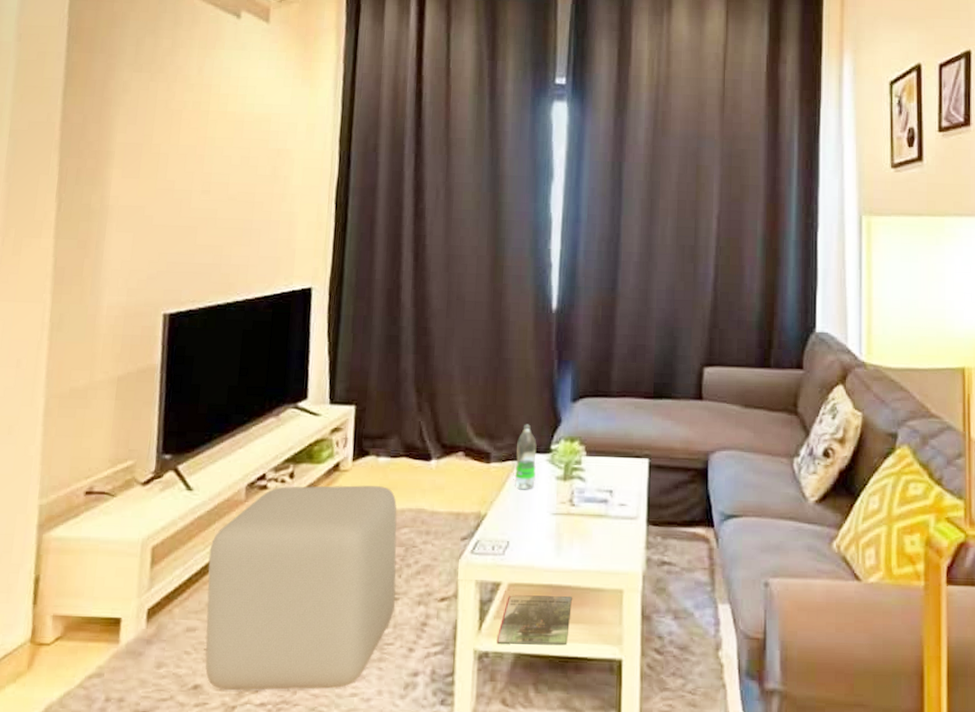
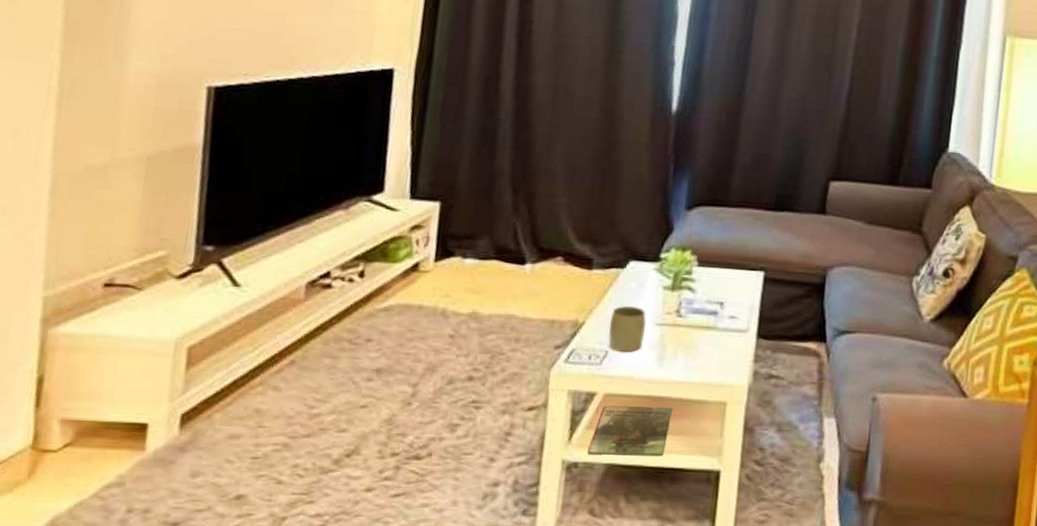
pouf: present [205,485,397,690] -> none [251,286,484,501]
mug: none [508,497,543,543] -> present [608,306,646,353]
bottle: present [515,424,537,490] -> none [618,230,645,299]

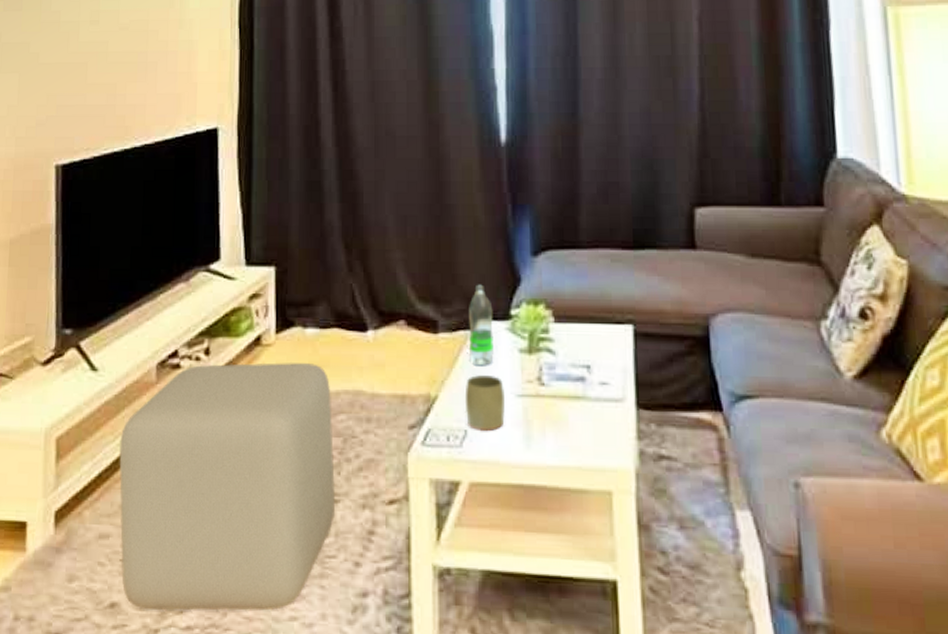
pouf: none [251,286,484,501] -> present [119,363,335,611]
magazine: present [587,405,672,456] -> none [459,497,549,560]
bottle: none [618,230,645,299] -> present [469,284,494,366]

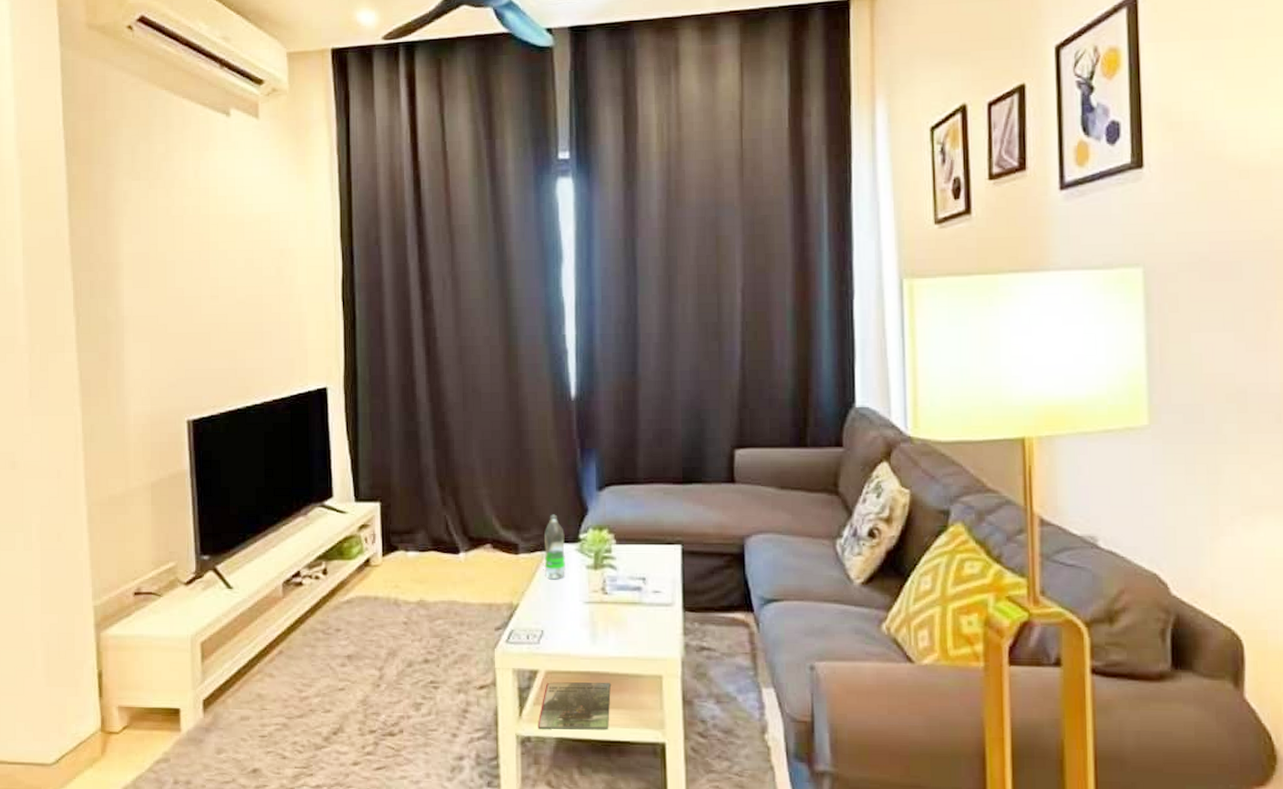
pouf: present [119,363,335,611] -> none [254,580,435,774]
magazine: none [459,497,549,560] -> present [537,682,611,730]
mug: present [464,375,506,432] -> none [541,587,576,631]

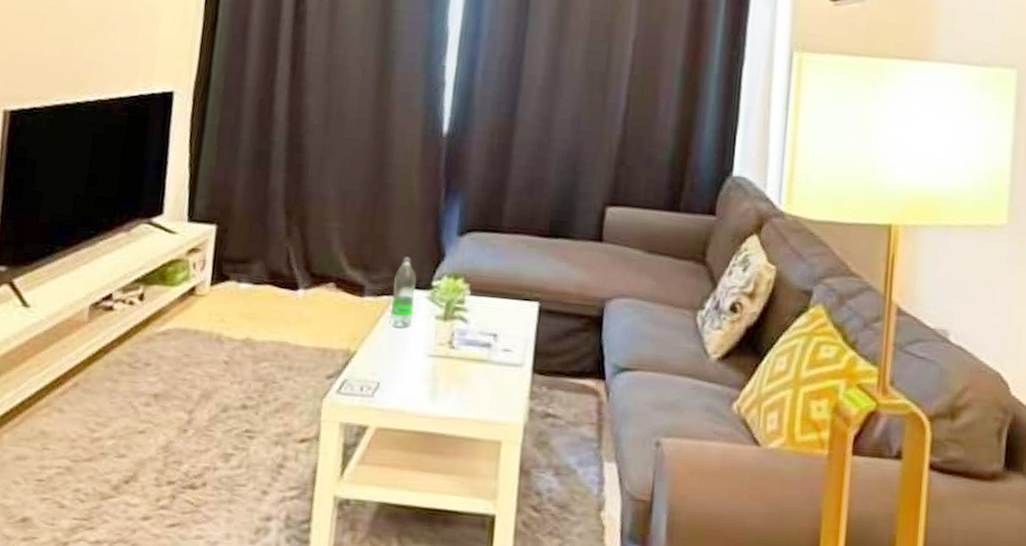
magazine: present [537,682,611,730] -> none [359,440,445,496]

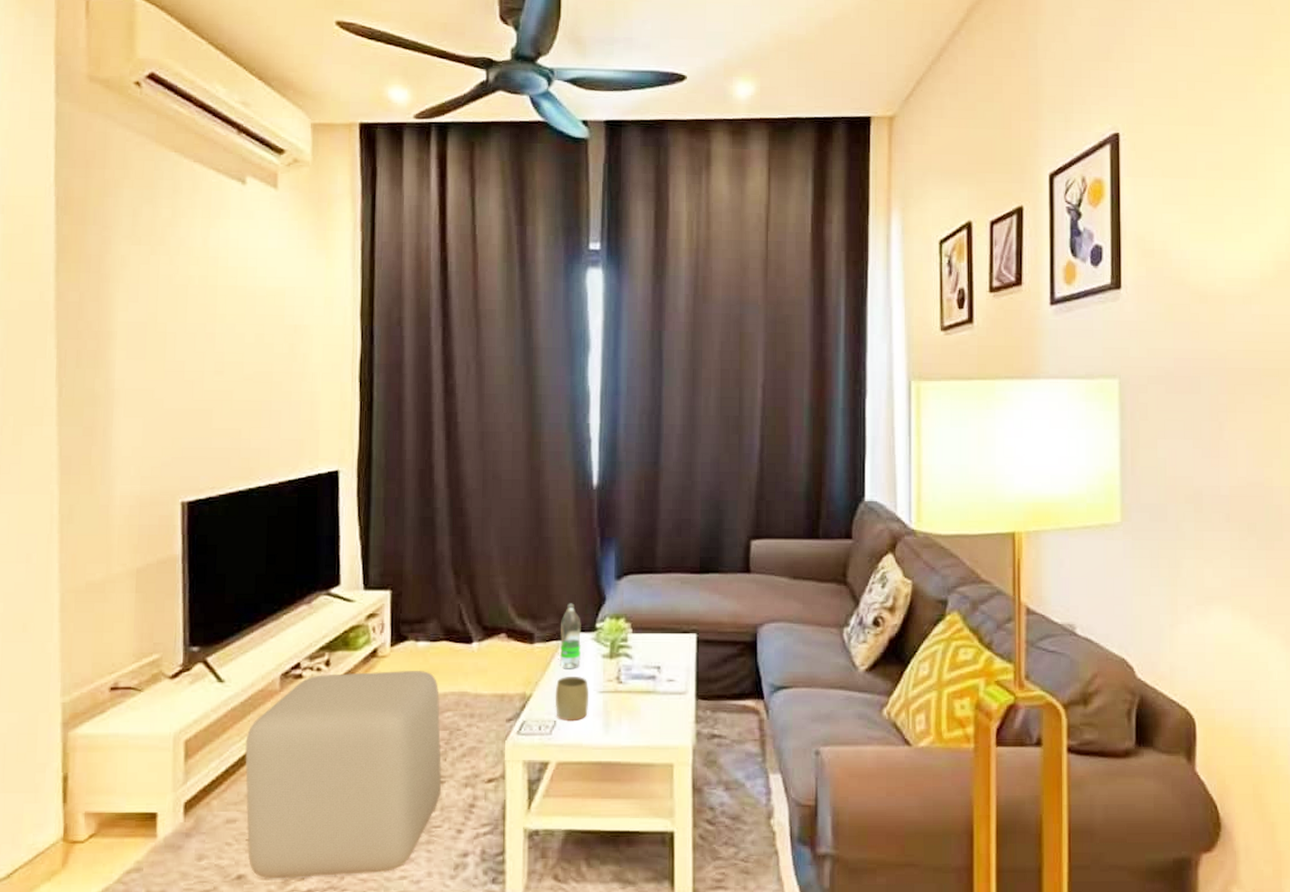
pouf: none [36,309,257,529] -> present [245,671,441,878]
mug: none [379,335,418,385] -> present [554,677,590,722]

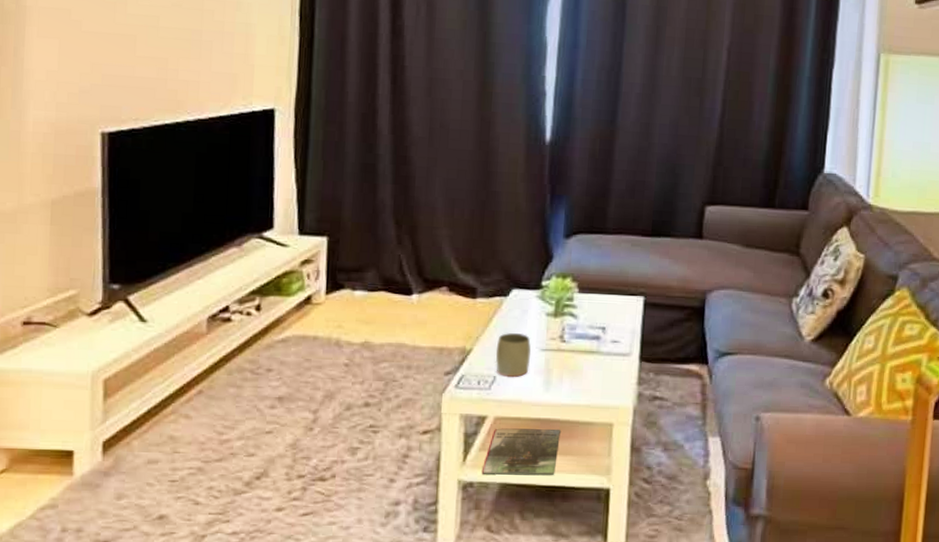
pouf: present [245,671,441,878] -> none [168,319,376,520]
magazine: none [546,773,622,821] -> present [481,428,561,475]
bottle: present [560,603,581,669] -> none [503,259,527,326]

